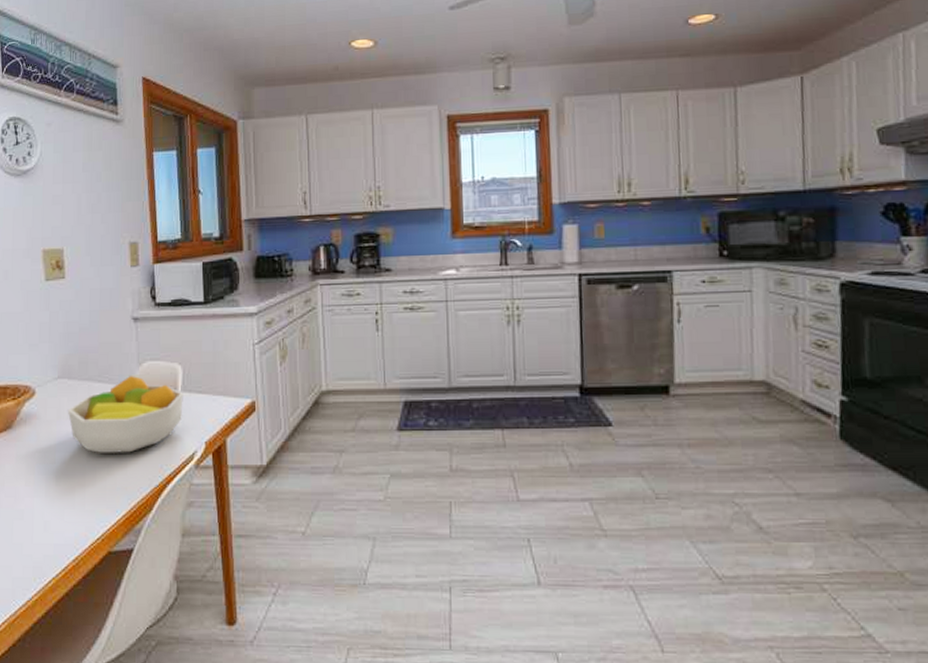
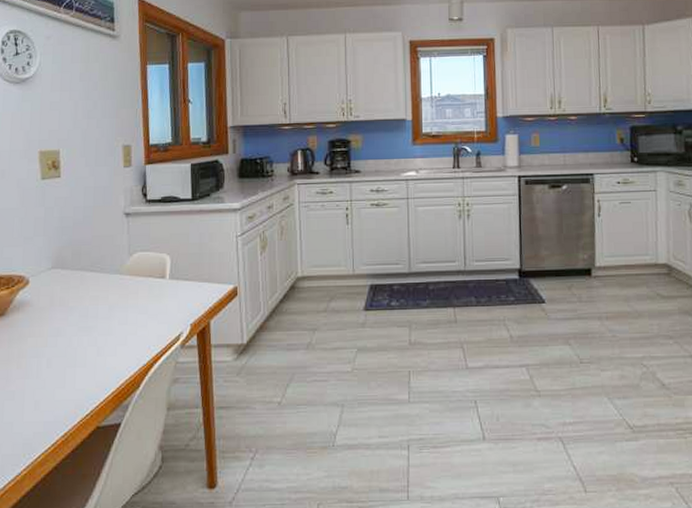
fruit bowl: present [68,376,183,453] -> none [61,266,171,336]

